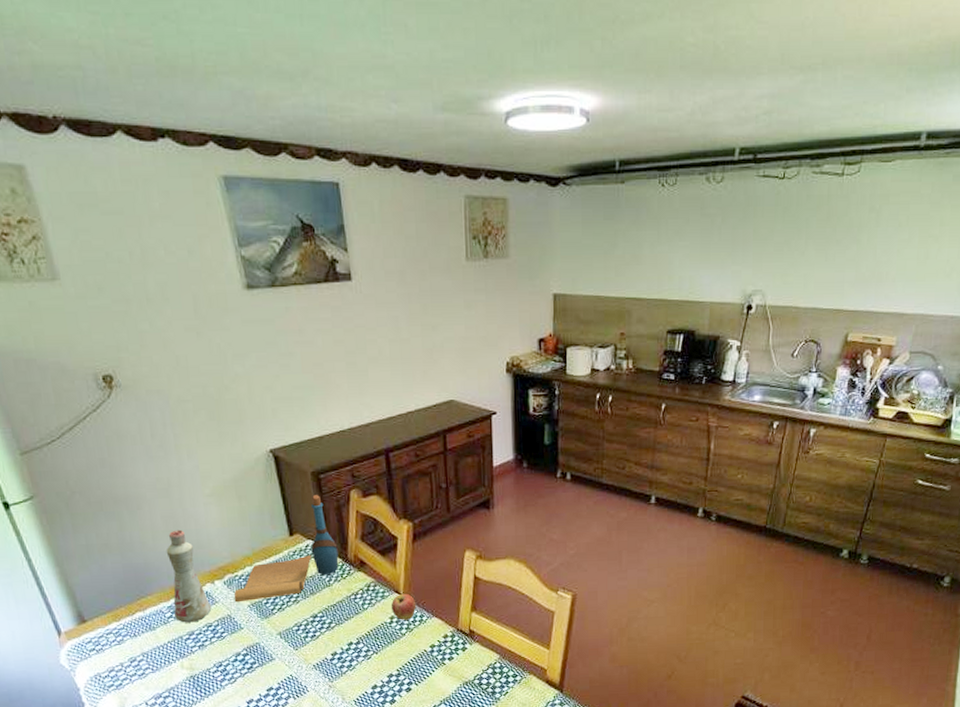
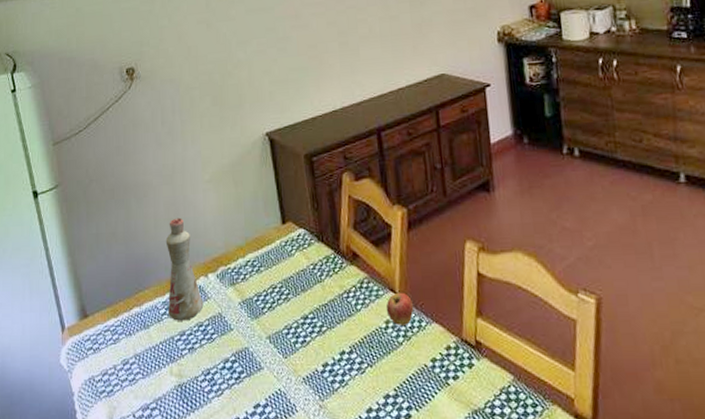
message in a bottle: present [233,495,339,603] -> none [225,179,331,299]

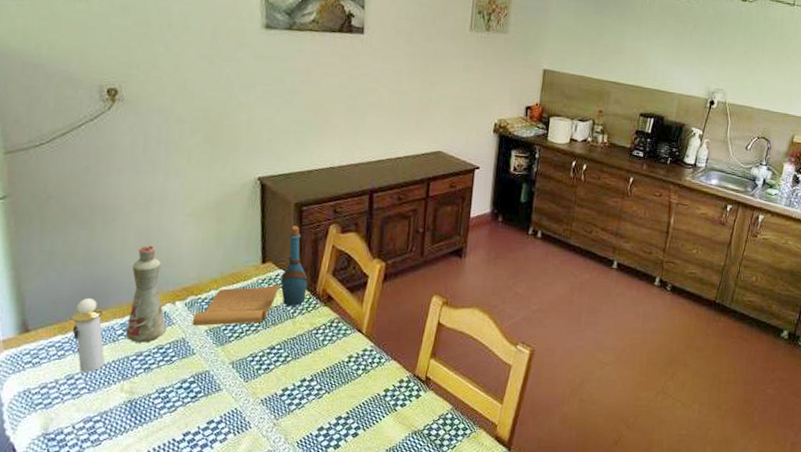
perfume bottle: none [121,278,153,356] -> present [72,298,105,372]
message in a bottle: none [225,179,331,299] -> present [192,226,308,326]
fruit: present [385,292,414,326] -> none [350,332,377,361]

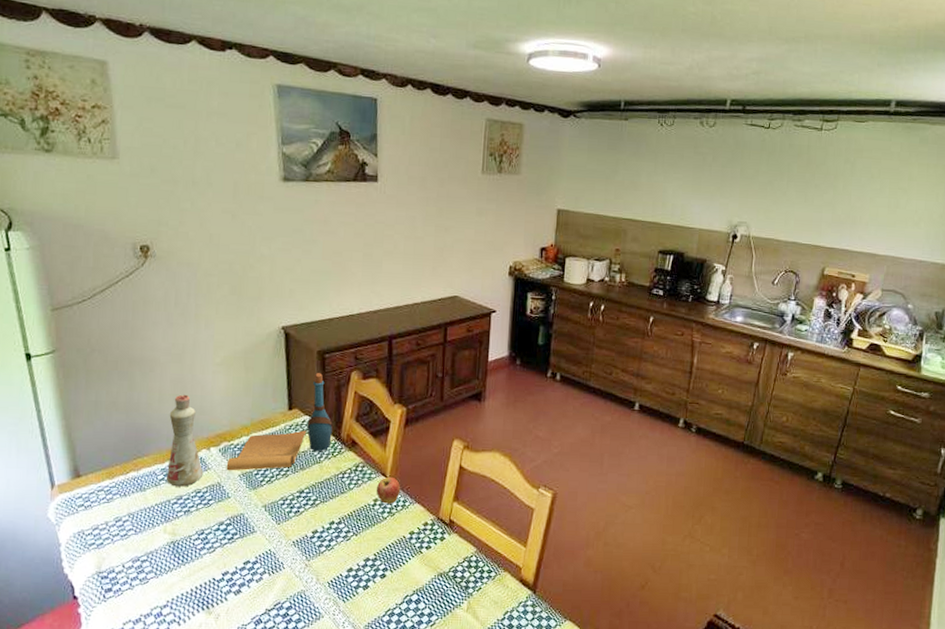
perfume bottle: present [72,298,105,372] -> none [117,445,148,515]
fruit: none [350,332,377,361] -> present [376,476,401,504]

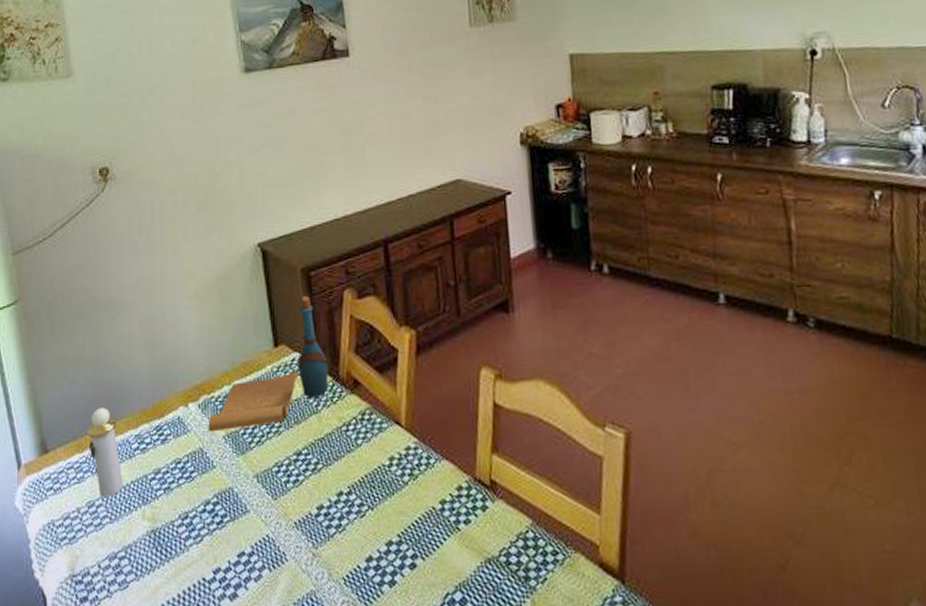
perfume bottle: none [117,445,148,515] -> present [87,408,123,497]
bottle: present [167,394,204,487] -> none [140,339,183,457]
fruit: present [376,476,401,504] -> none [390,424,422,463]

